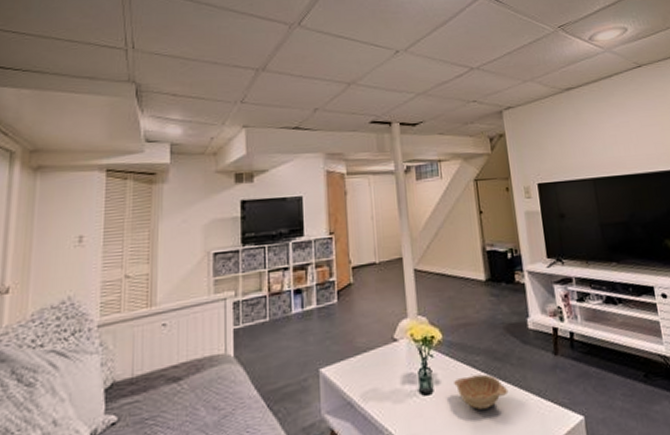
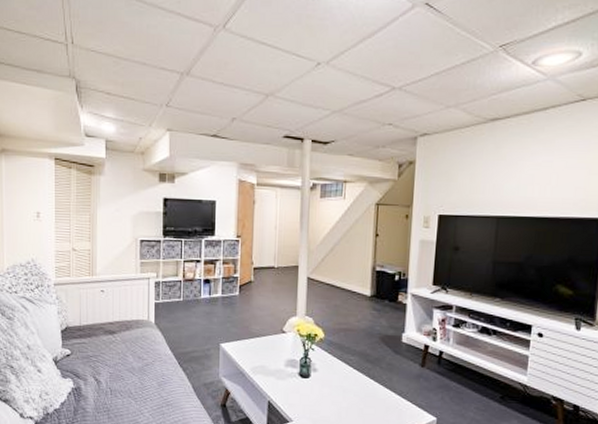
decorative bowl: present [454,374,509,410] -> none [329,370,374,397]

